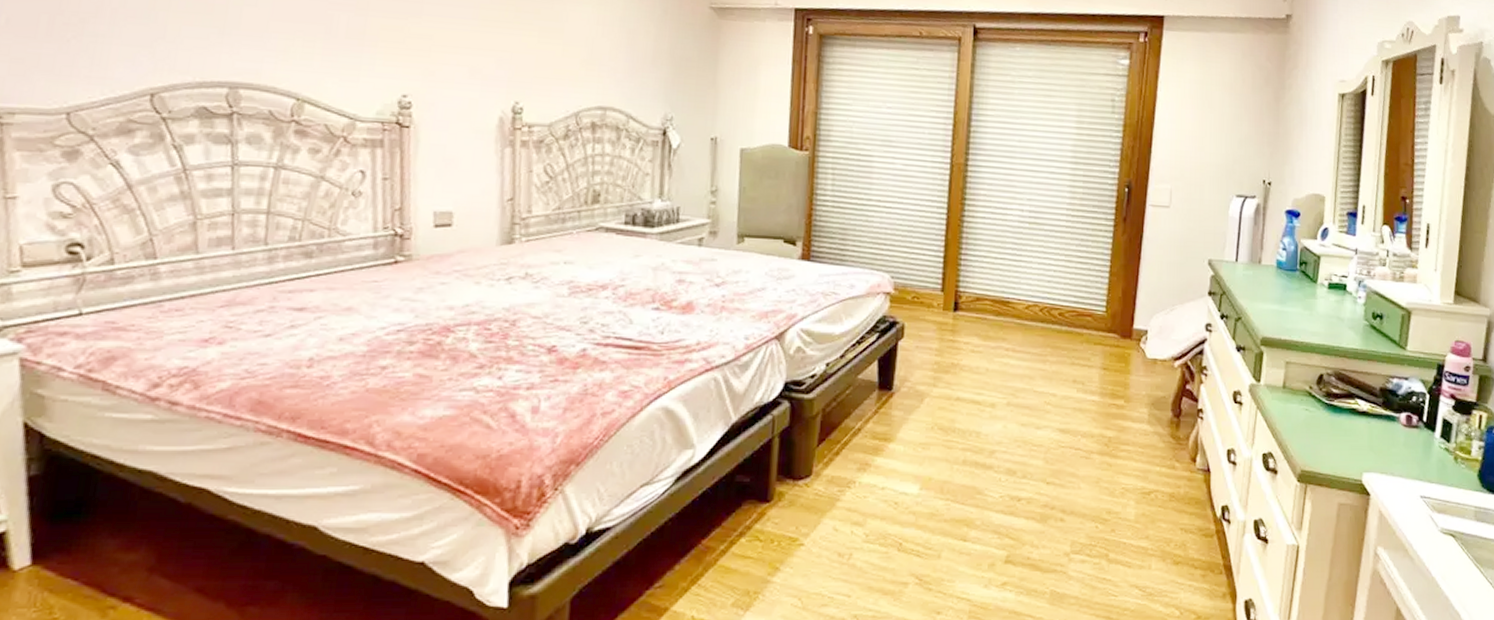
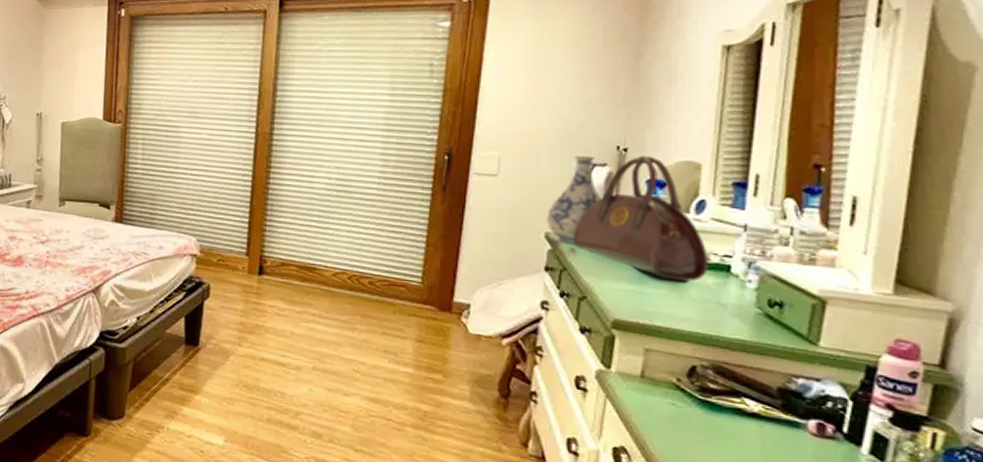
vase: none [1210,189,1253,272] -> present [547,156,603,246]
handbag: none [1230,188,1331,300] -> present [573,155,708,282]

